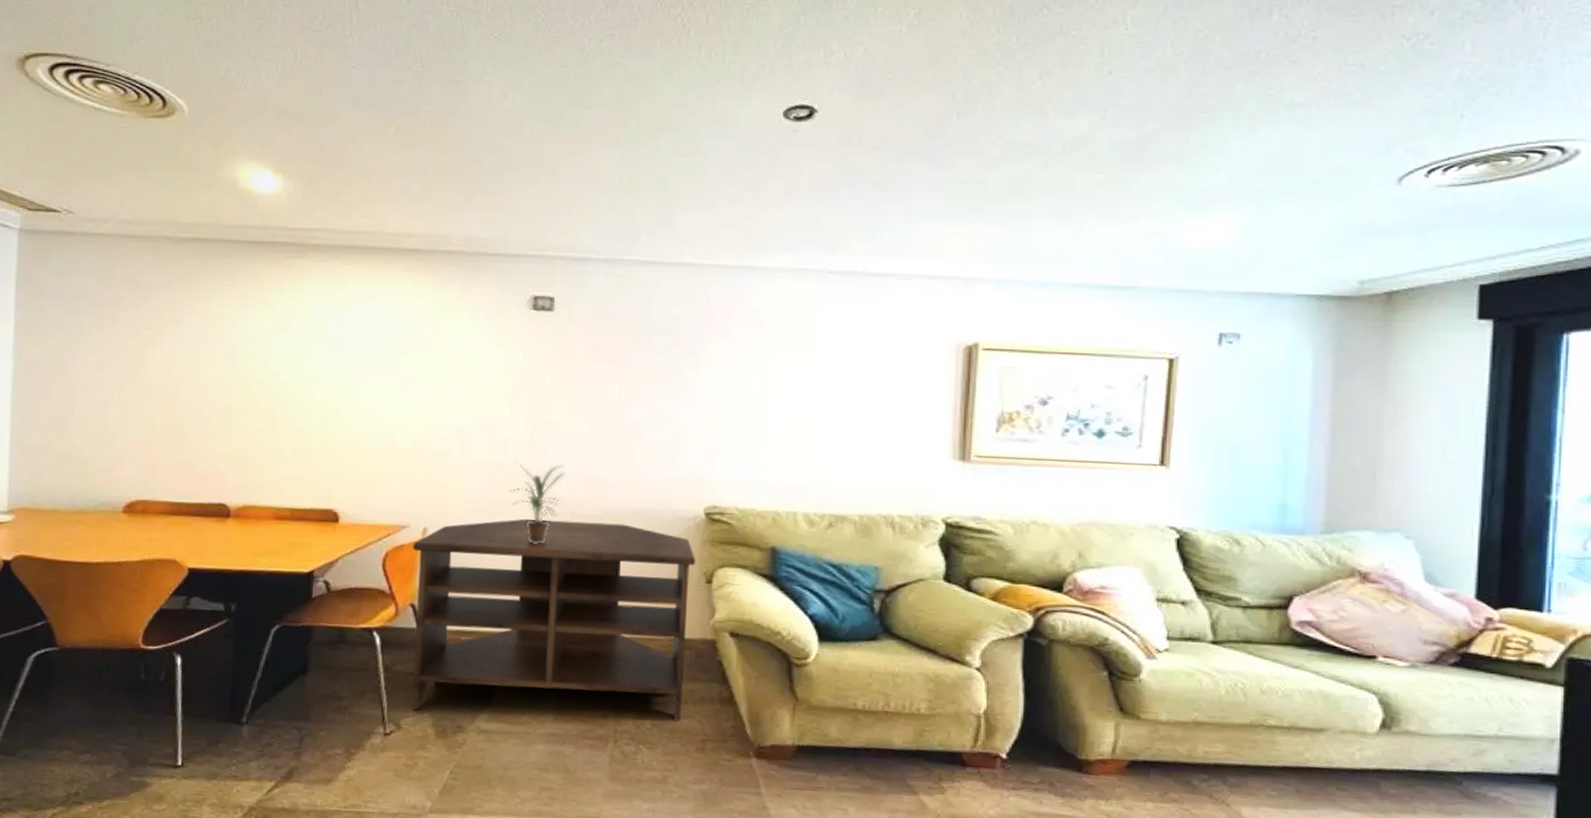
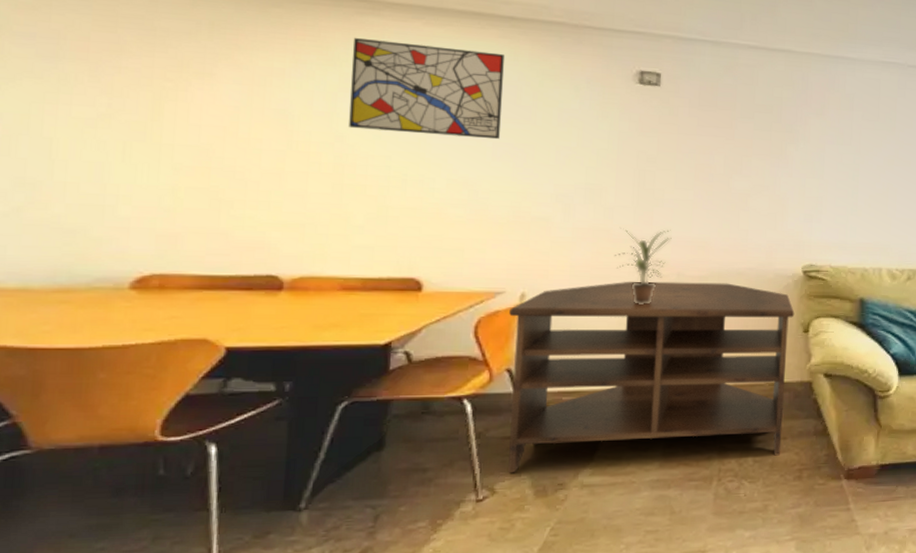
wall art: none [280,280,409,373] -> present [349,37,504,140]

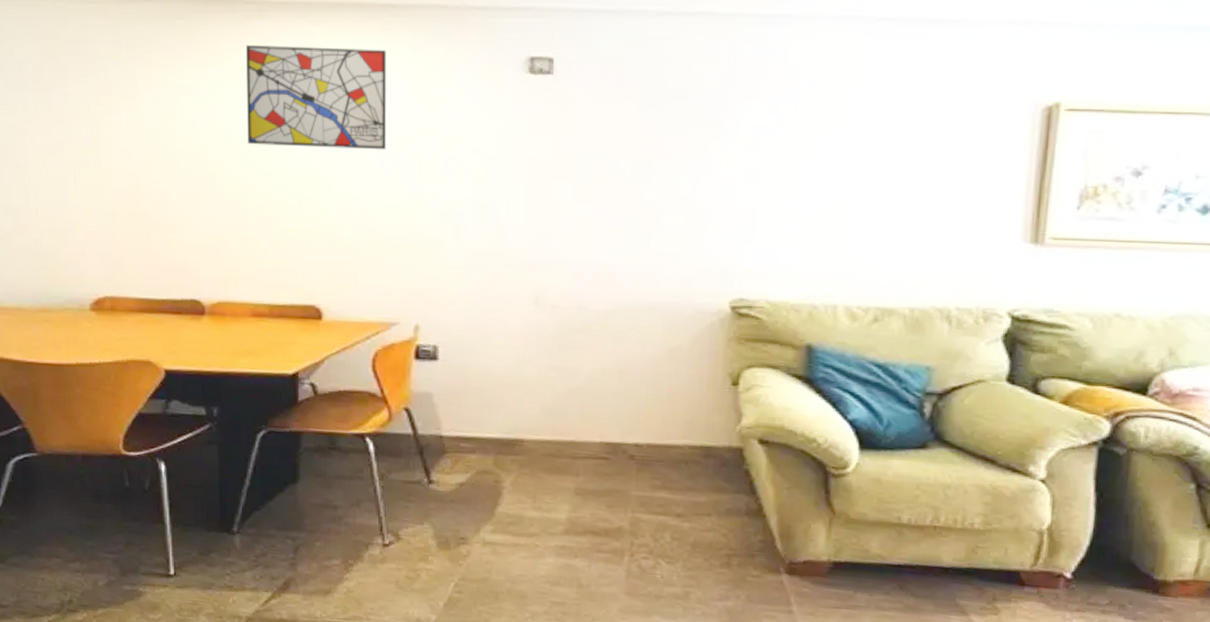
tv stand: present [508,281,795,472] -> none [404,314,721,535]
potted plant: present [614,228,672,304] -> none [508,251,571,343]

